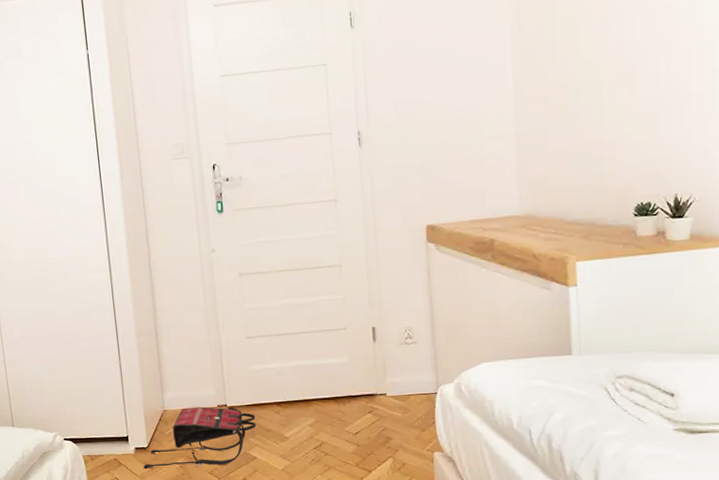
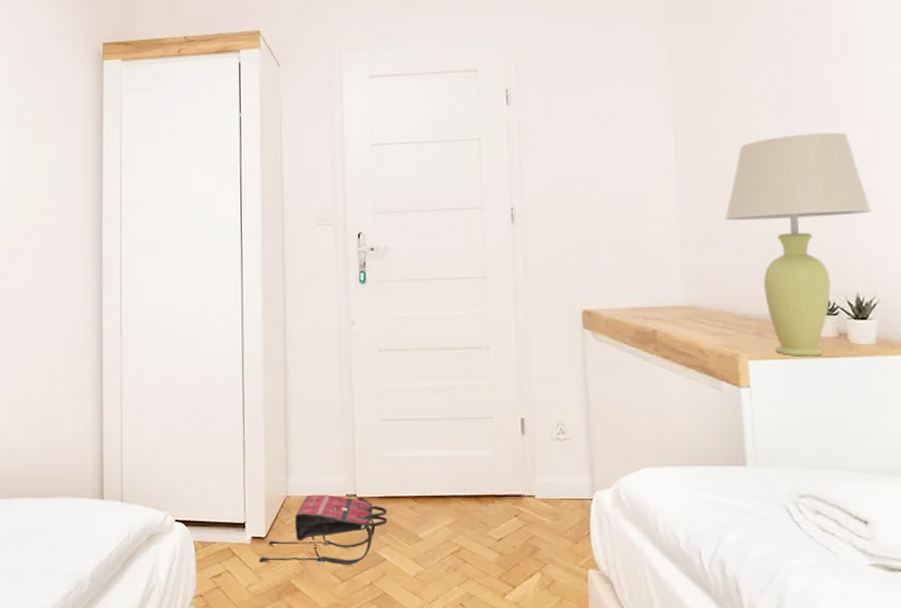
table lamp: none [558,39,693,255] -> present [725,132,872,356]

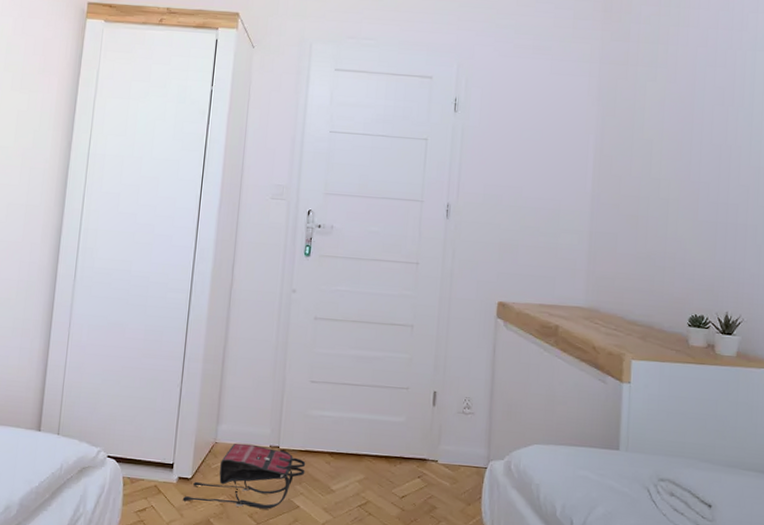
table lamp: present [725,132,872,356] -> none [627,170,747,362]

